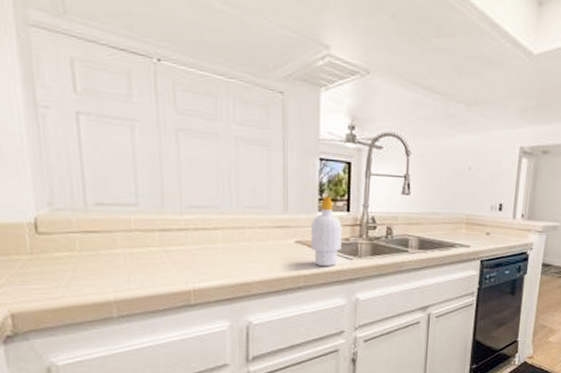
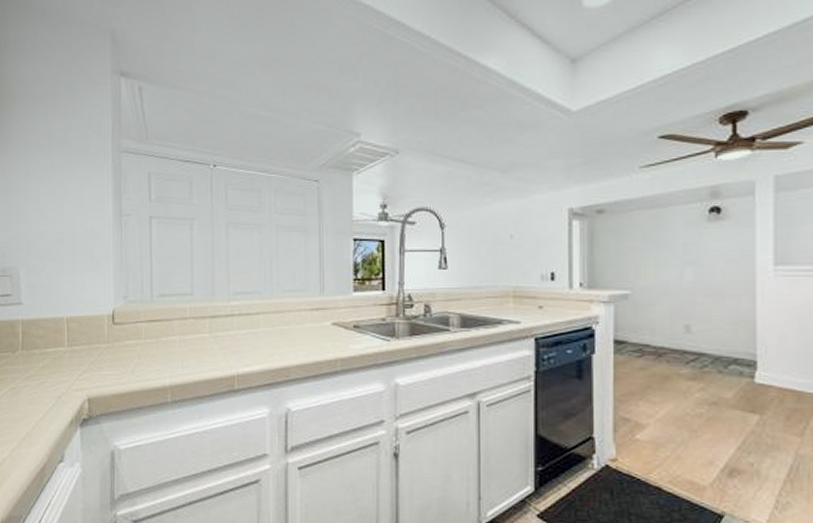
soap bottle: present [311,196,342,266] -> none [347,276,378,348]

